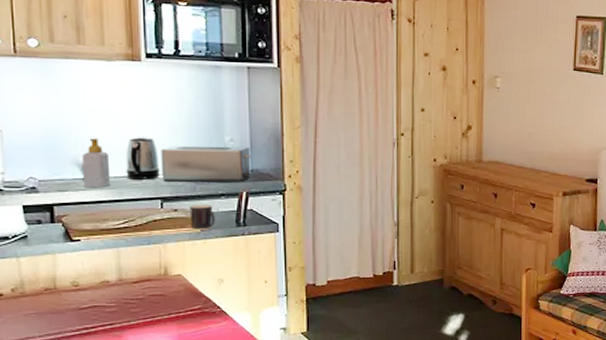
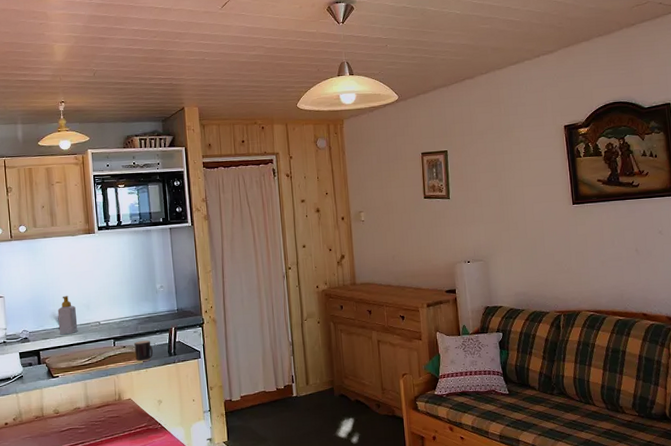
kettle: present [125,137,160,180] -> none [87,291,112,325]
toaster: present [161,145,251,183] -> none [112,291,177,326]

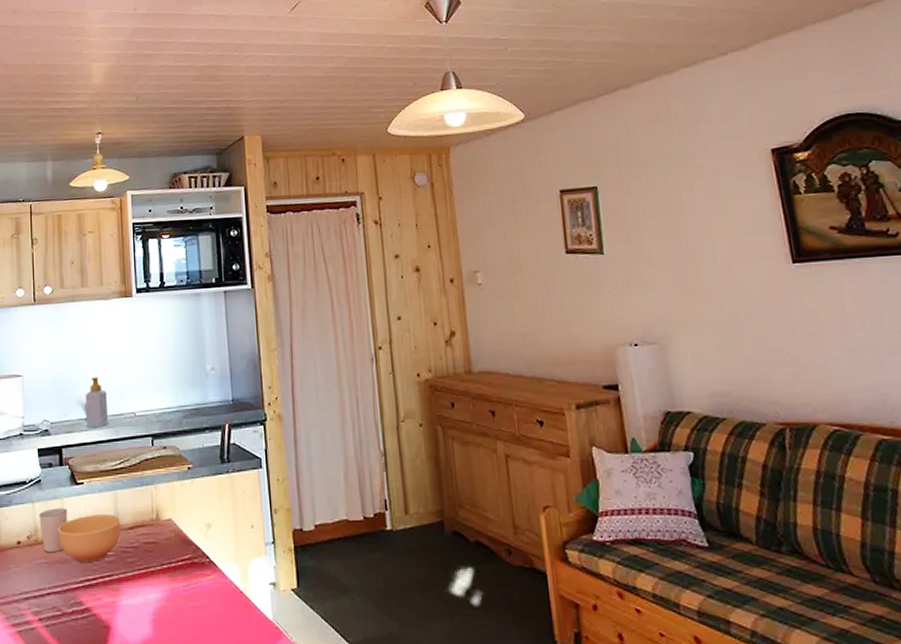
cup: none [22,396,47,429] -> present [39,508,68,552]
bowl: none [38,398,91,436] -> present [57,514,121,563]
mug: present [134,340,153,363] -> none [177,440,201,470]

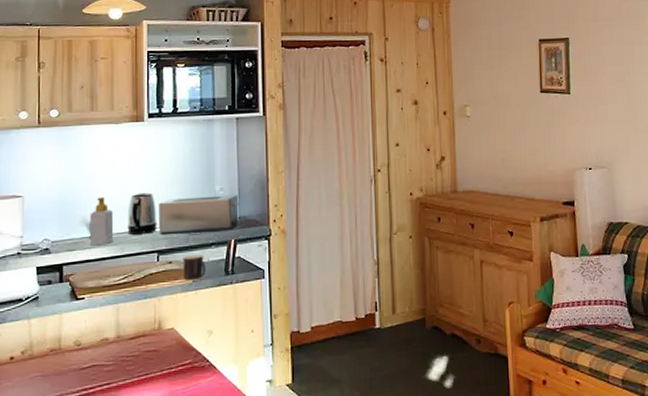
cup: present [39,508,68,552] -> none [35,322,66,365]
bowl: present [57,514,121,563] -> none [55,326,123,374]
kettle: none [121,372,150,417] -> present [127,192,157,235]
toaster: none [150,375,232,418] -> present [159,195,239,236]
mug: none [177,440,201,470] -> present [183,255,206,283]

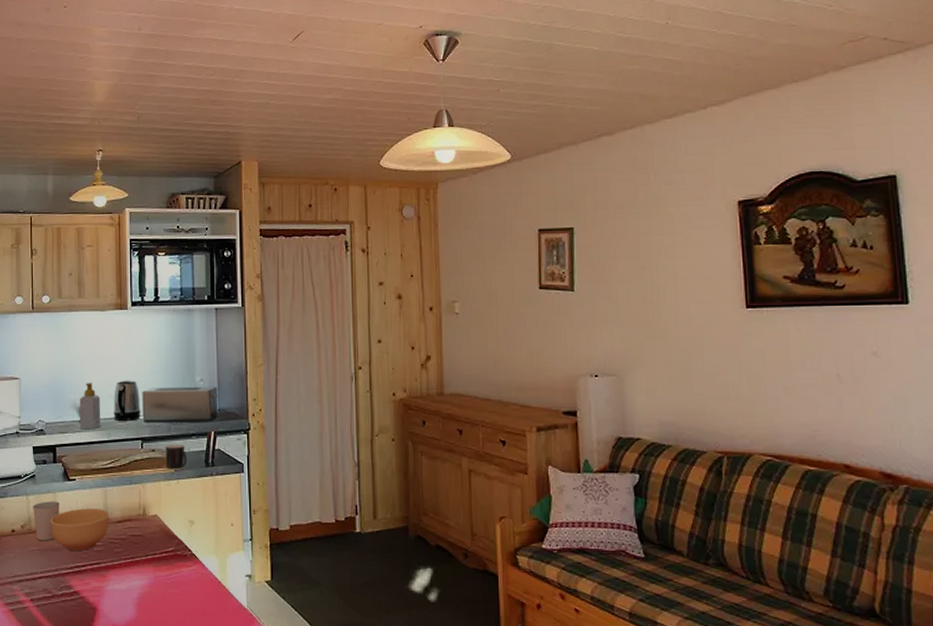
cup: none [35,322,66,365] -> present [33,501,60,540]
bowl: none [55,326,123,374] -> present [50,508,110,552]

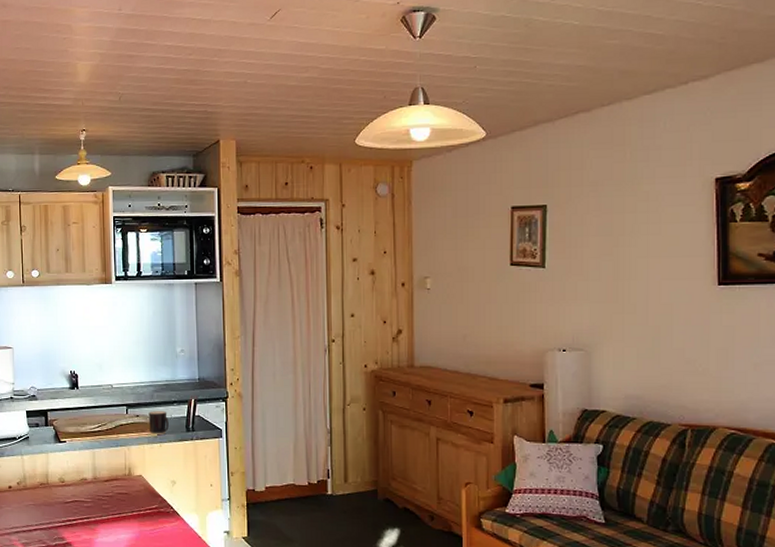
cup: present [33,501,60,540] -> none [27,461,52,496]
bowl: present [50,508,110,552] -> none [43,468,98,507]
soap bottle: present [79,383,101,430] -> none [68,352,89,396]
kettle: present [113,380,141,421] -> none [100,350,126,388]
toaster: present [142,386,218,423] -> none [126,357,198,391]

